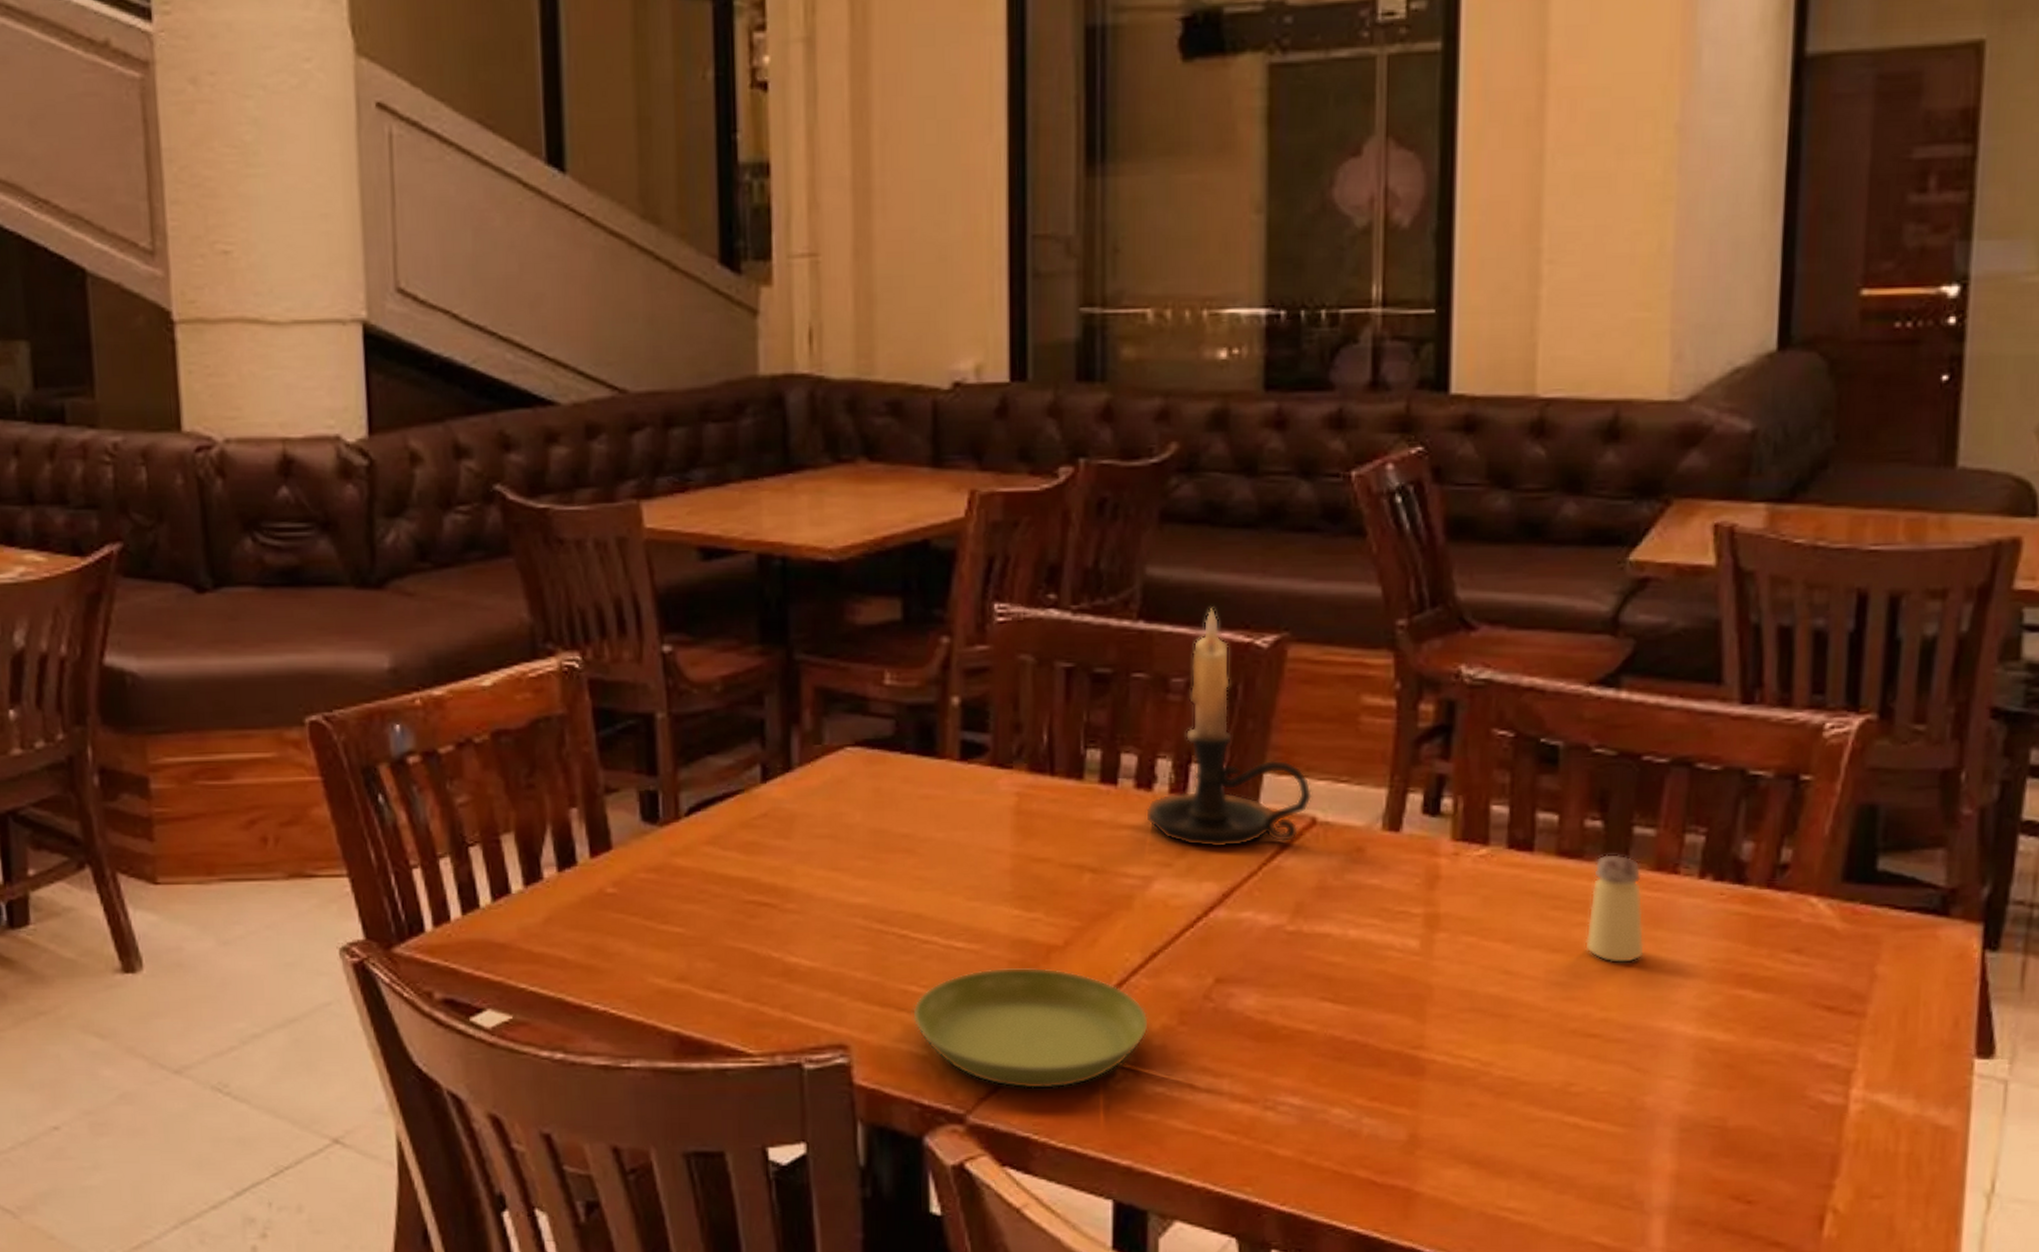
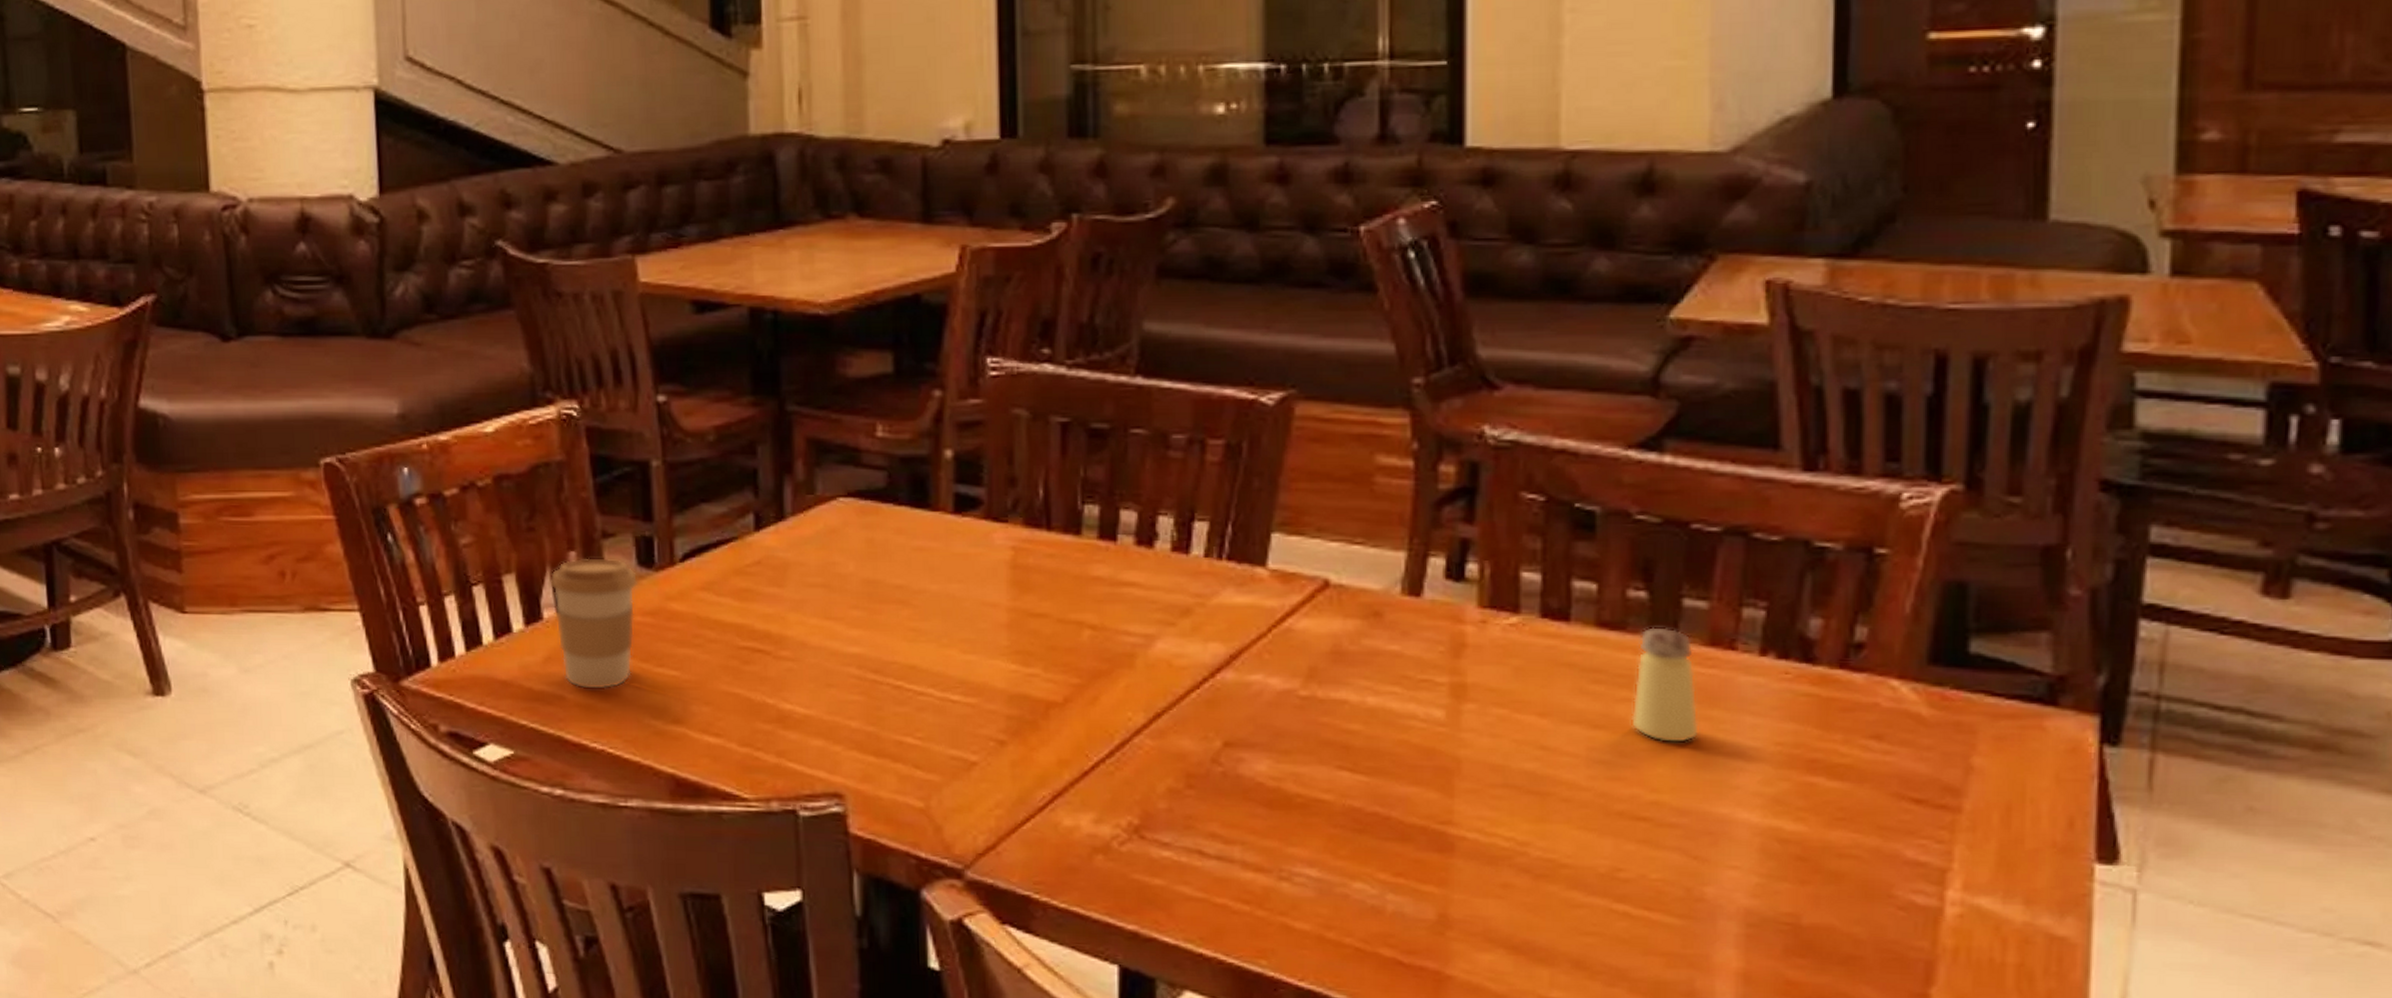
coffee cup: none [550,814,642,950] -> present [550,558,638,690]
saucer: present [913,967,1150,1088] -> none [908,722,1155,847]
candle holder: present [1145,607,1313,848] -> none [1146,363,1325,608]

